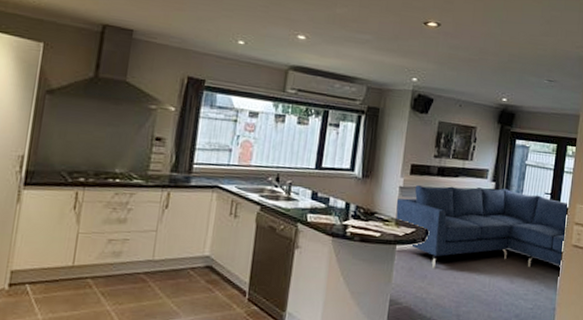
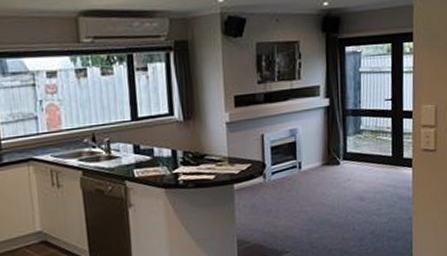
sofa: present [396,184,567,268] -> none [225,102,413,201]

